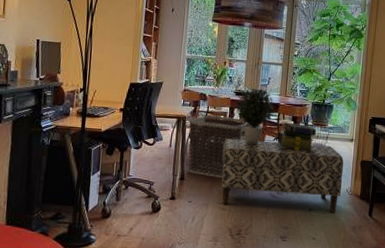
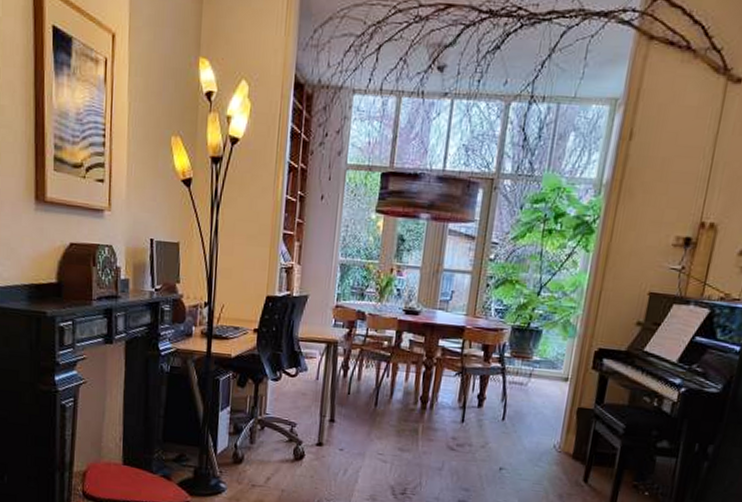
clothes hamper: present [188,115,250,178] -> none [340,339,423,422]
bench: present [221,138,344,213] -> none [383,371,553,475]
potted plant: present [236,88,275,146] -> none [404,305,458,382]
stack of books: present [279,122,316,152] -> none [462,351,515,393]

